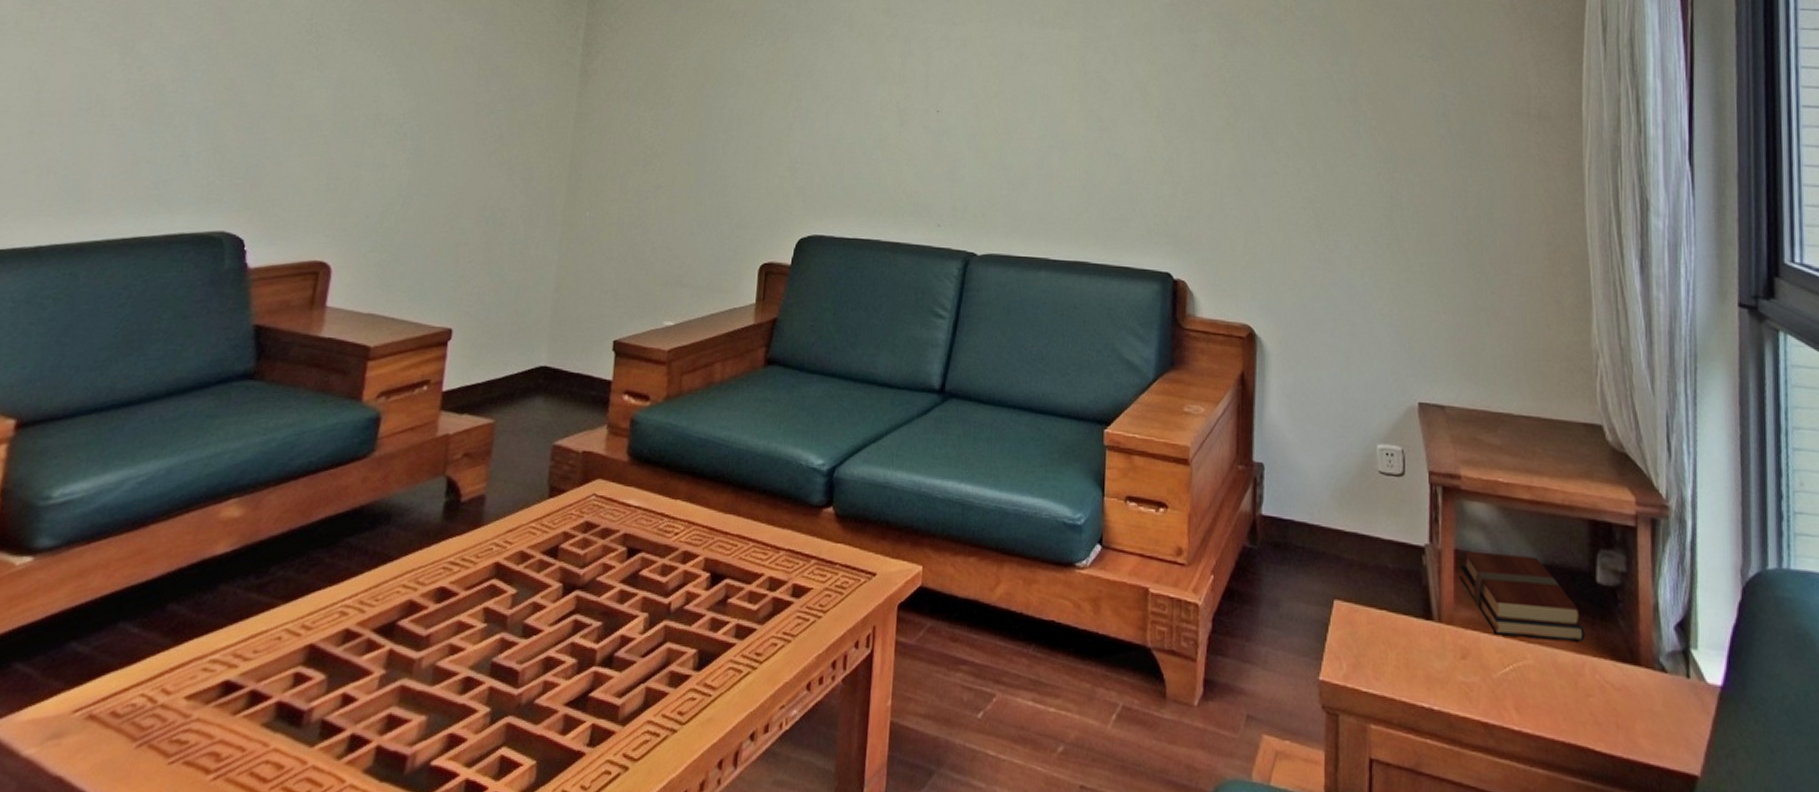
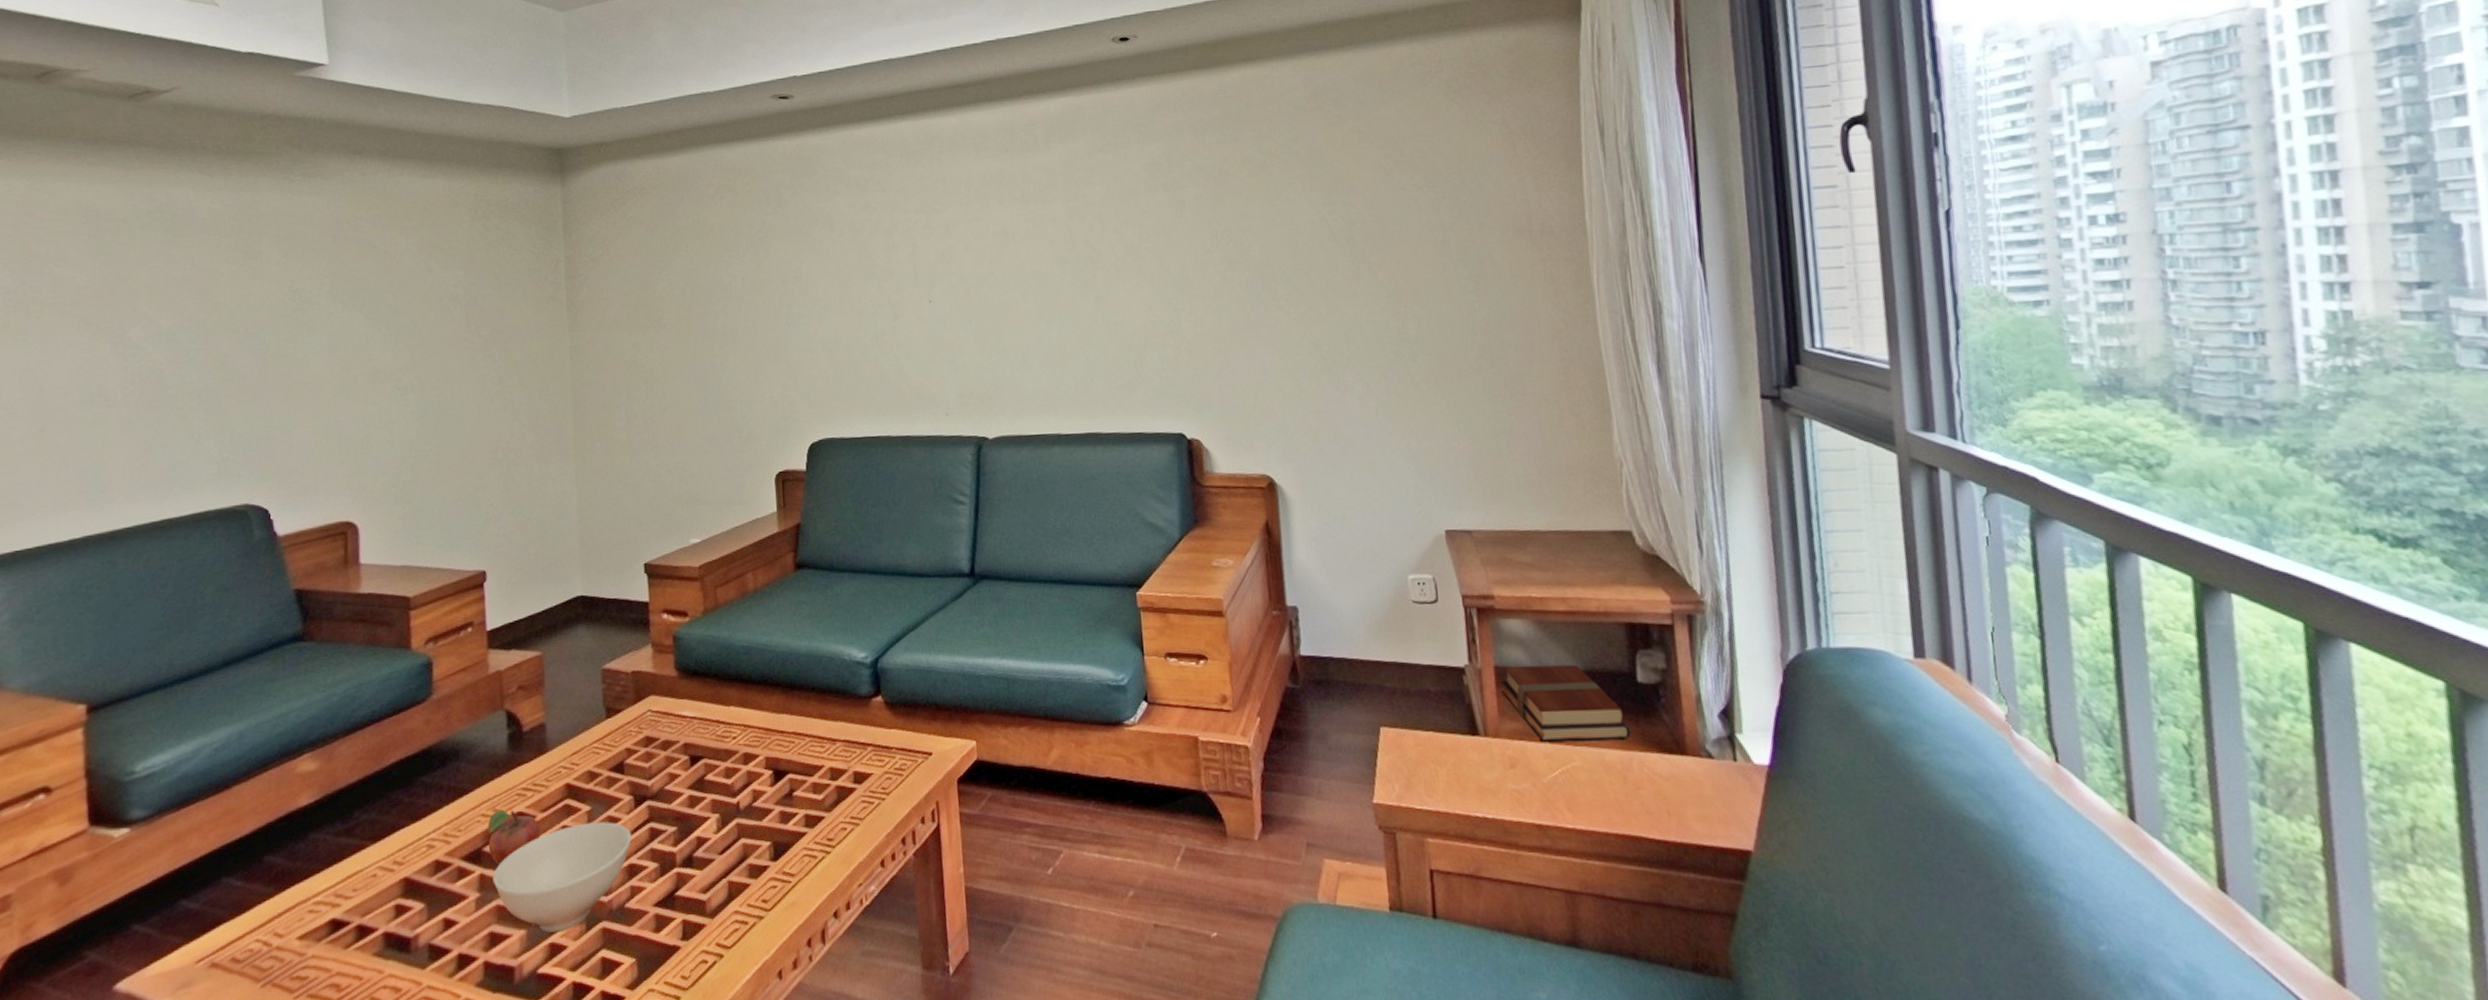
bowl: none [401,606,554,723] -> present [492,822,631,933]
fruit: none [403,583,461,643] -> present [488,810,541,866]

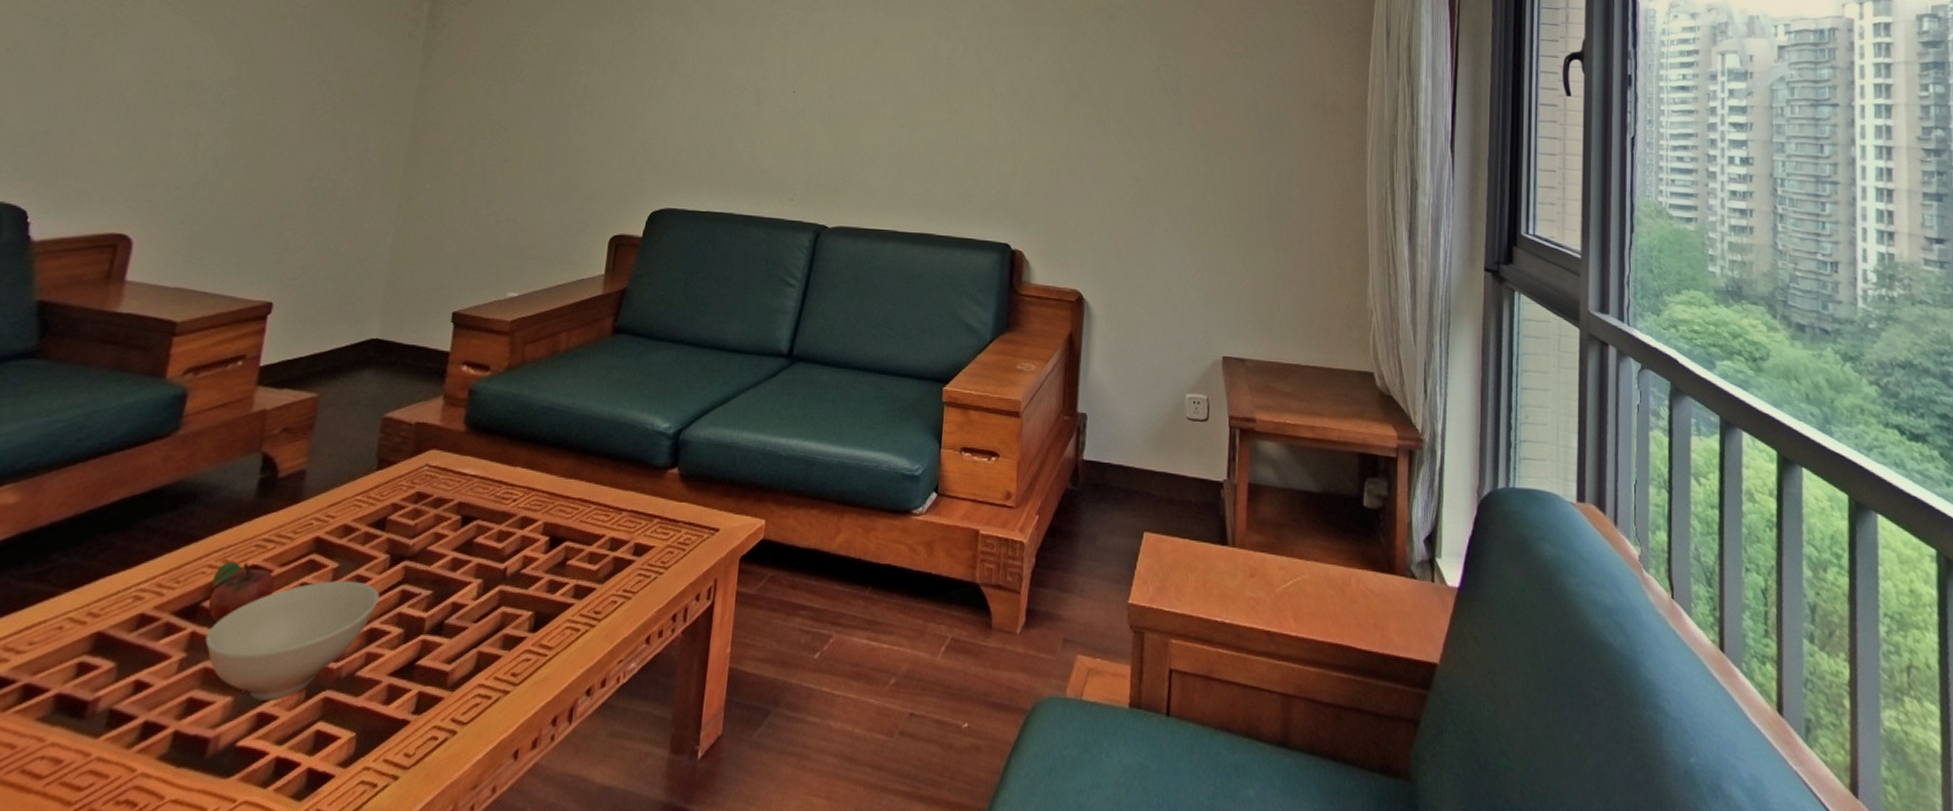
books: present [1501,664,1631,742] -> none [1252,483,1353,556]

